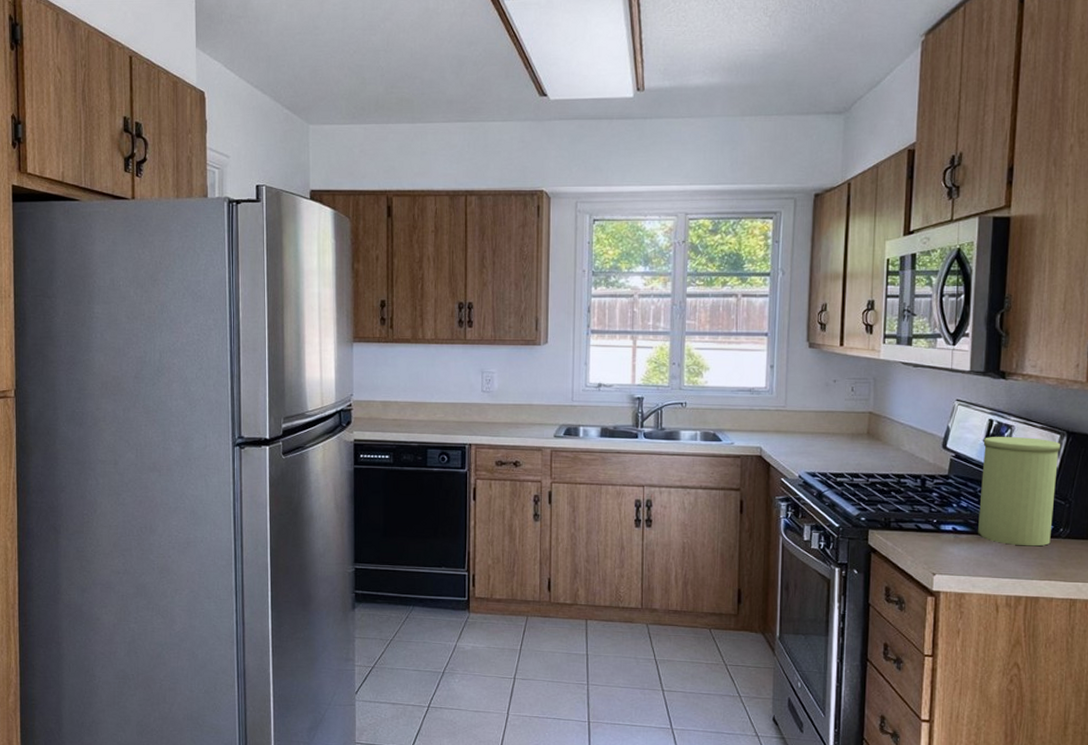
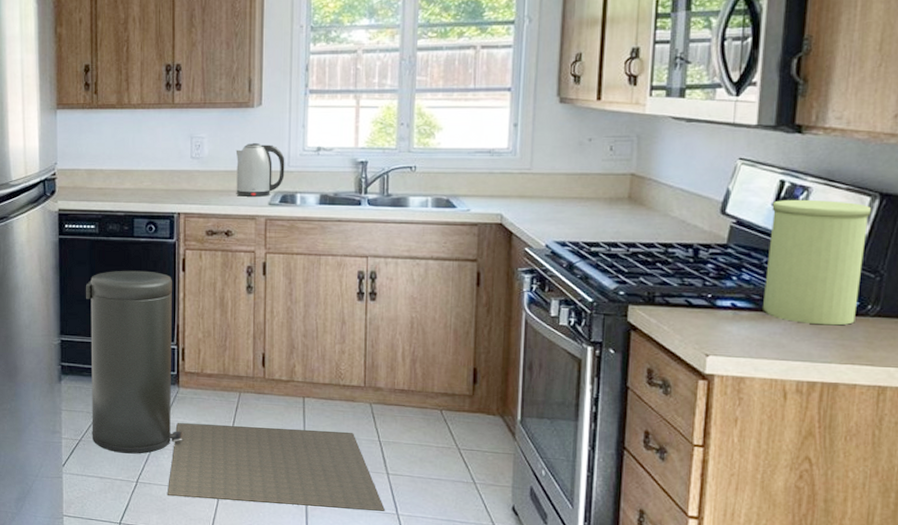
pedal bin: none [380,499,474,679] -> present [86,270,183,454]
doormat: none [458,647,660,726] -> present [168,423,385,511]
kettle: none [523,378,569,429] -> present [235,142,285,197]

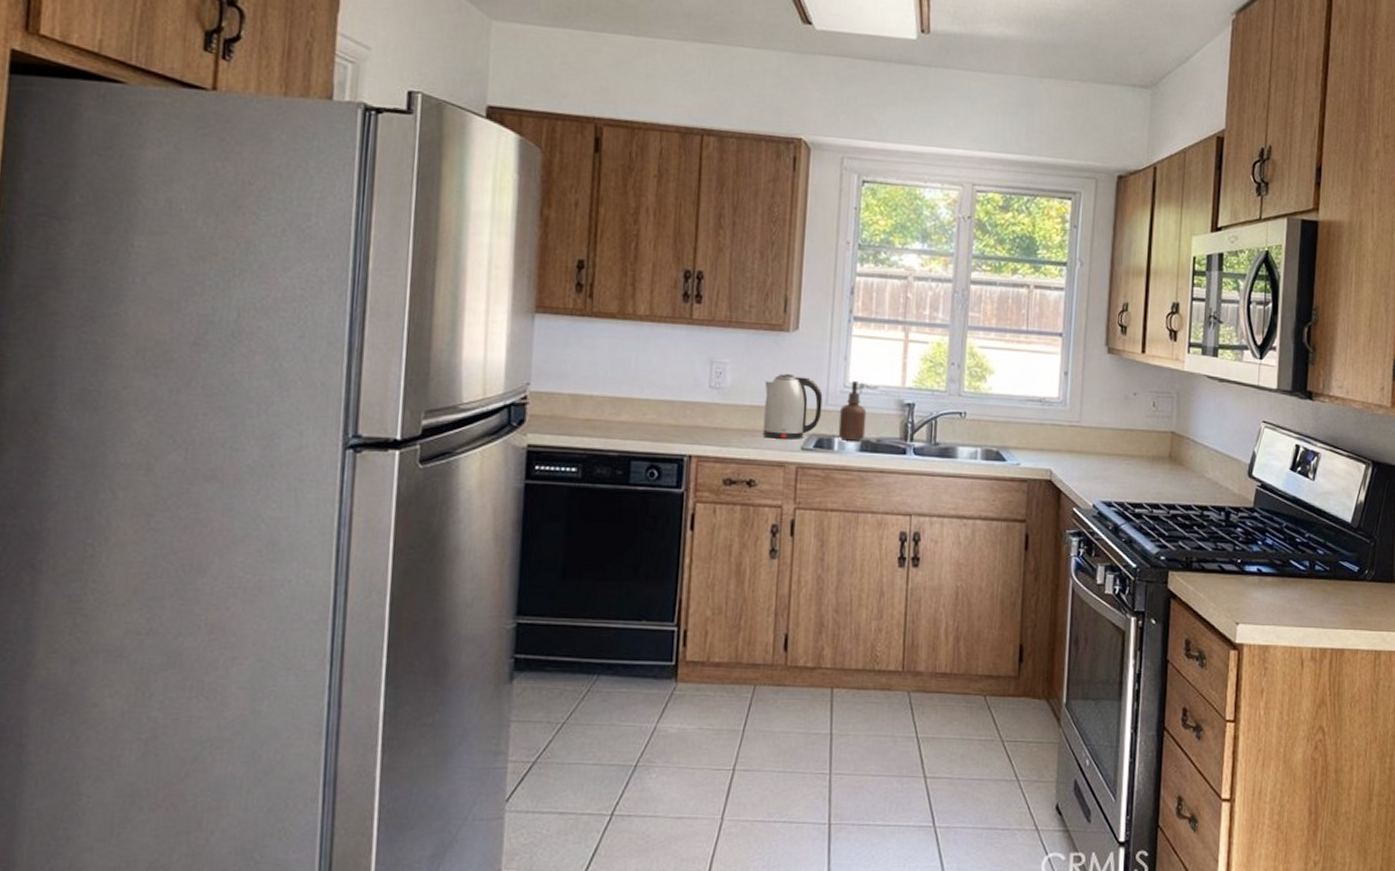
pedal bin: present [86,270,183,454] -> none [552,528,679,776]
doormat: present [168,423,385,511] -> none [653,729,921,829]
soap dispenser: none [300,144,324,196] -> present [838,380,867,441]
canister: present [763,199,872,326] -> none [1283,464,1367,591]

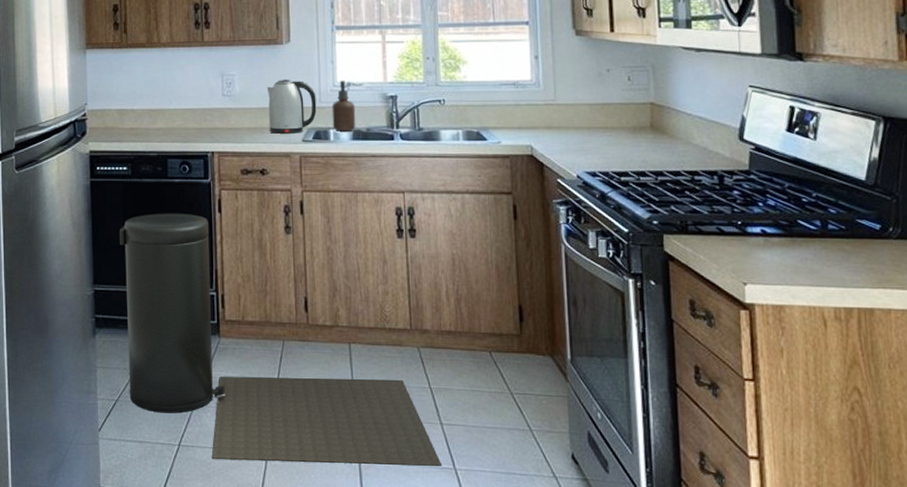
pedal bin: none [552,528,679,776] -> present [120,213,227,413]
doormat: none [653,729,921,829] -> present [212,377,441,466]

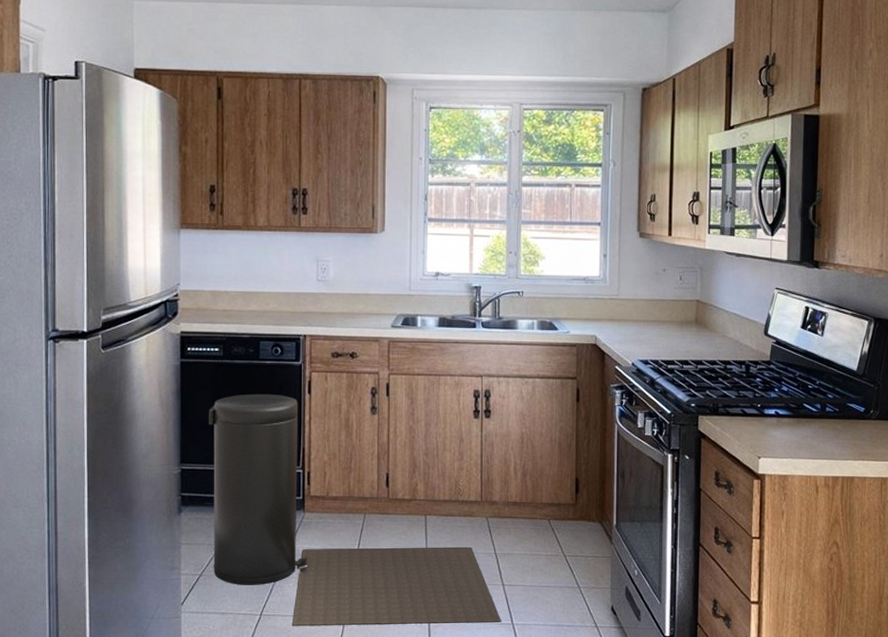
kettle: present [266,79,317,134] -> none [360,266,407,319]
soap dispenser: present [332,80,356,131] -> none [420,269,442,319]

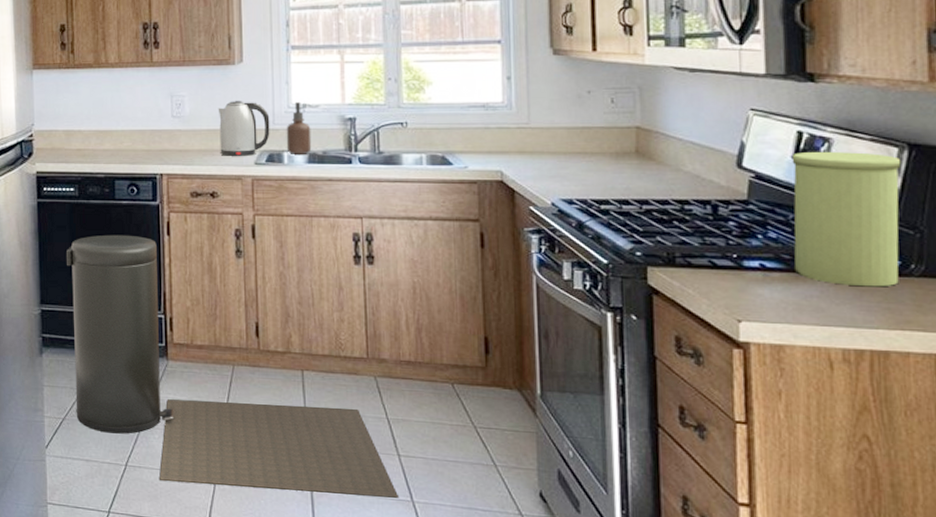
kettle: none [360,266,407,319] -> present [218,100,270,156]
soap dispenser: none [420,269,442,319] -> present [286,101,312,154]
canister: none [798,322,869,428] -> present [791,151,901,287]

